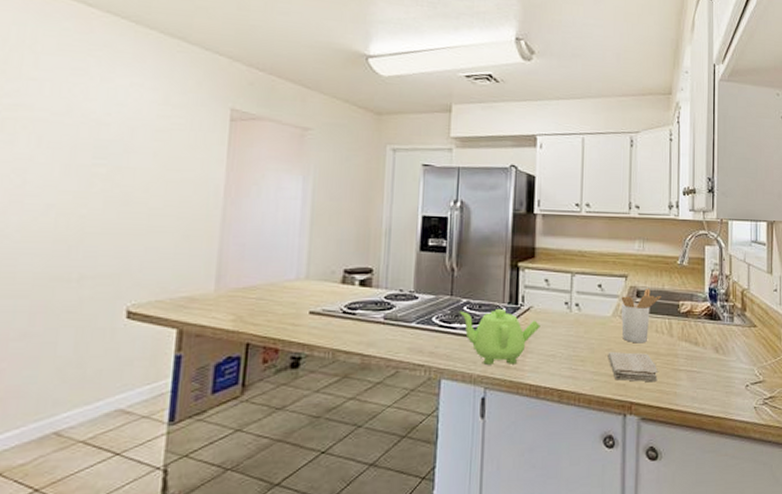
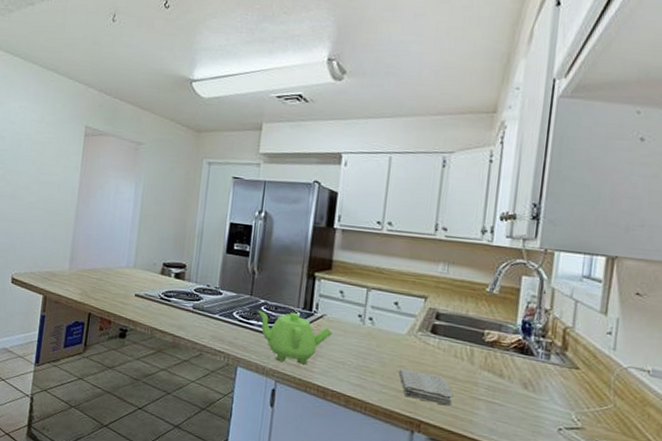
utensil holder: present [621,288,662,343] -> none [416,312,465,366]

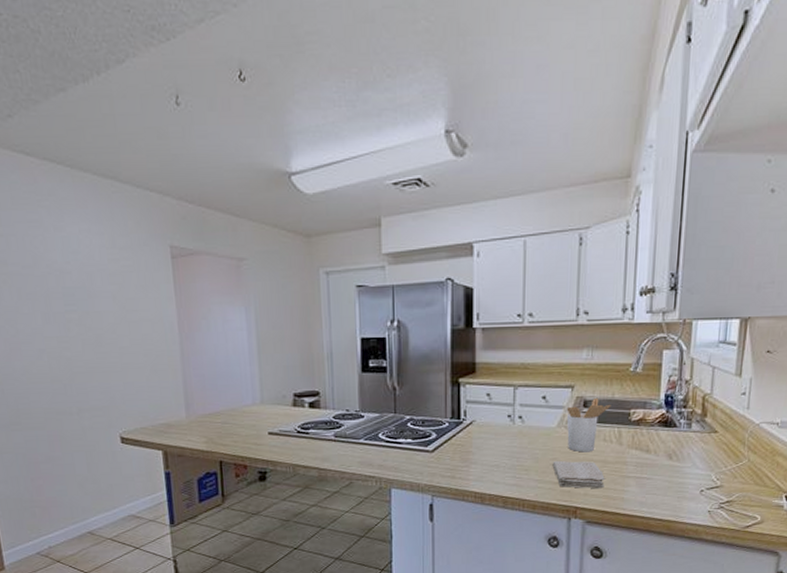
teapot: present [257,310,332,365] -> none [403,423,483,475]
utensil holder: none [416,312,465,366] -> present [566,397,611,452]

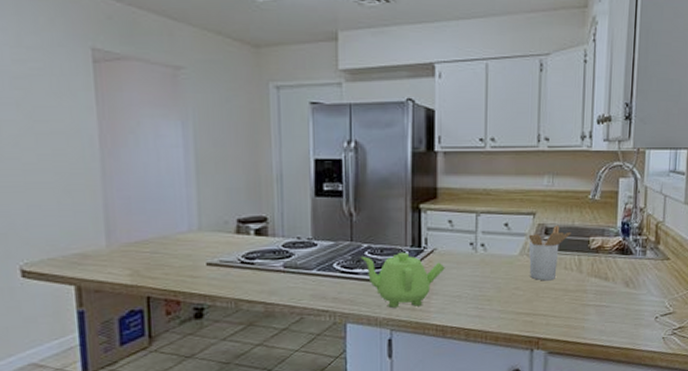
teapot: none [403,423,483,475] -> present [360,251,445,308]
washcloth: present [552,460,605,489] -> none [515,289,566,318]

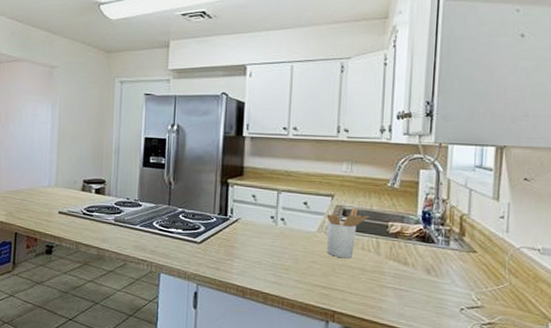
teapot: present [360,251,445,308] -> none [175,218,248,267]

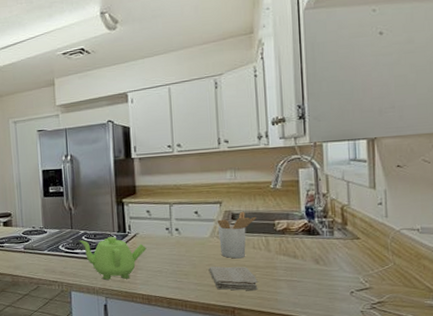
teapot: none [175,218,248,267] -> present [79,236,147,280]
washcloth: none [311,263,363,296] -> present [208,266,258,291]

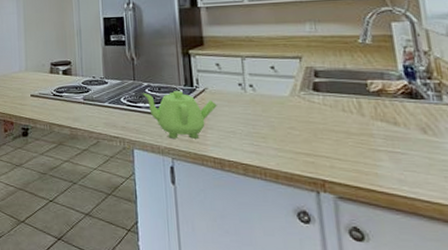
washcloth: present [208,266,258,291] -> none [290,129,352,162]
utensil holder: present [217,211,257,259] -> none [297,68,345,122]

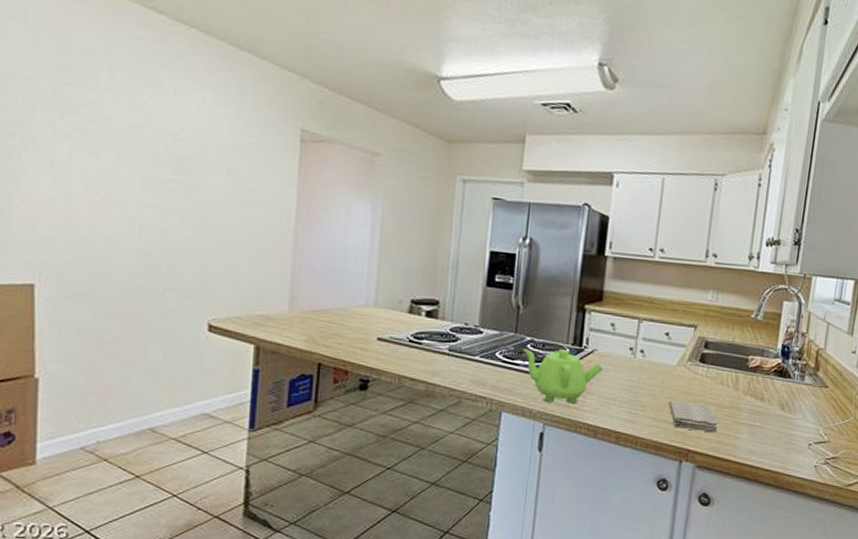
washcloth: none [290,129,352,162] -> present [668,399,719,433]

